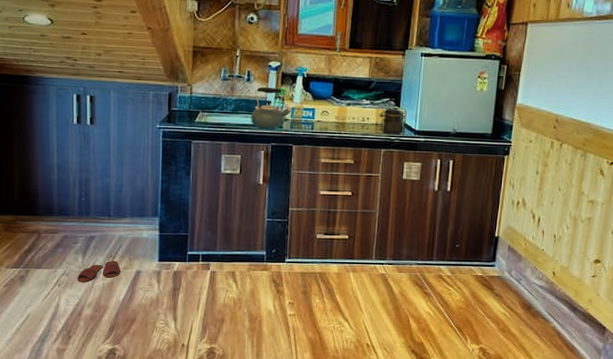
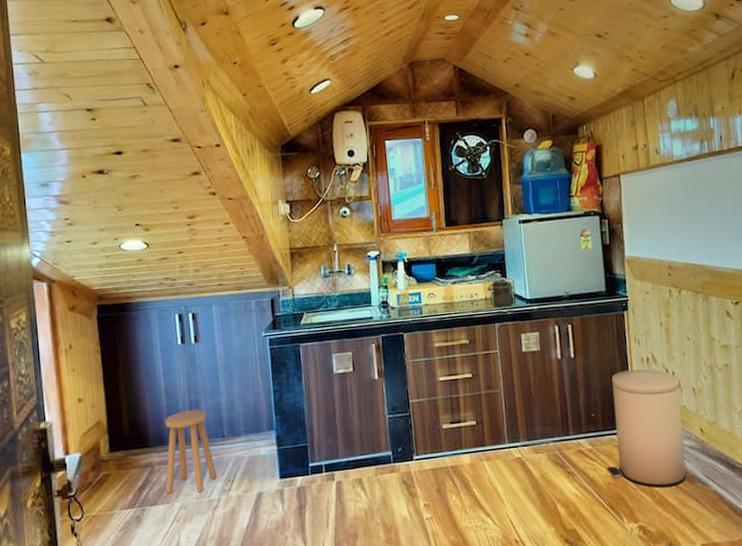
stool: none [50,187,100,264] -> present [165,409,217,494]
slippers: present [77,261,121,283] -> none [196,485,241,515]
kettle: present [251,87,292,129] -> none [356,277,398,321]
pedal bin: none [460,210,549,319] -> present [606,369,687,488]

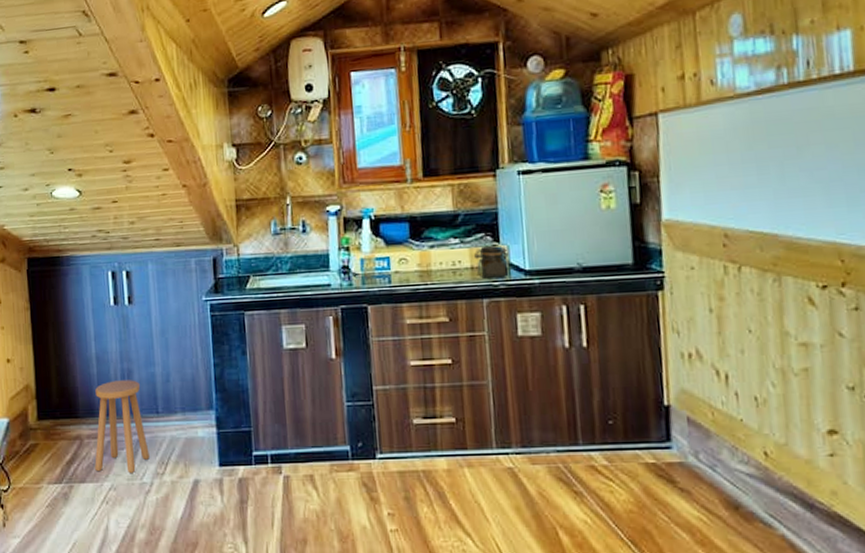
pedal bin: present [606,369,687,488] -> none [627,367,745,524]

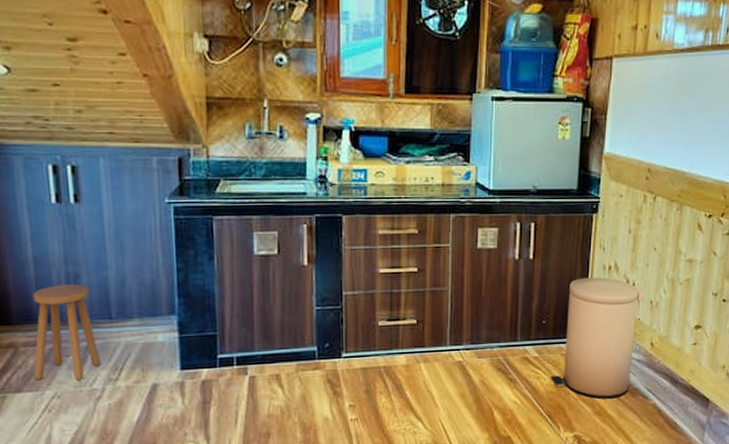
jar: present [474,245,510,280] -> none [446,164,477,196]
pedal bin: none [627,367,745,524] -> present [550,277,645,399]

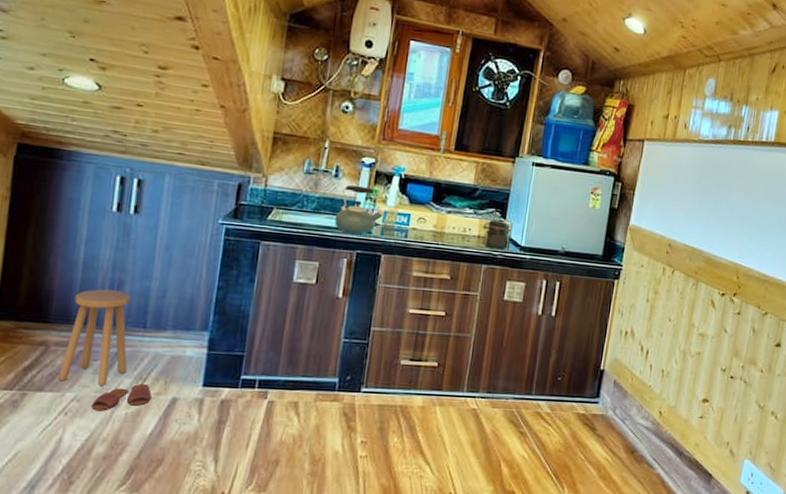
slippers: none [73,374,131,405] -> present [91,384,152,412]
kettle: none [287,145,339,197] -> present [334,185,385,235]
jar: none [446,164,477,196] -> present [482,219,511,250]
pedal bin: present [550,277,645,399] -> none [559,339,657,464]

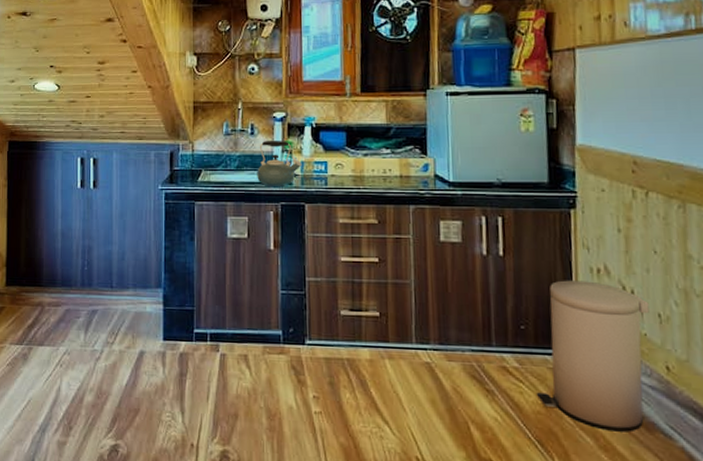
stool: present [58,289,130,387] -> none [53,255,102,341]
slippers: present [91,384,152,412] -> none [79,339,123,364]
jar: present [482,219,511,250] -> none [404,157,435,188]
pedal bin: none [559,339,657,464] -> present [536,280,650,432]

